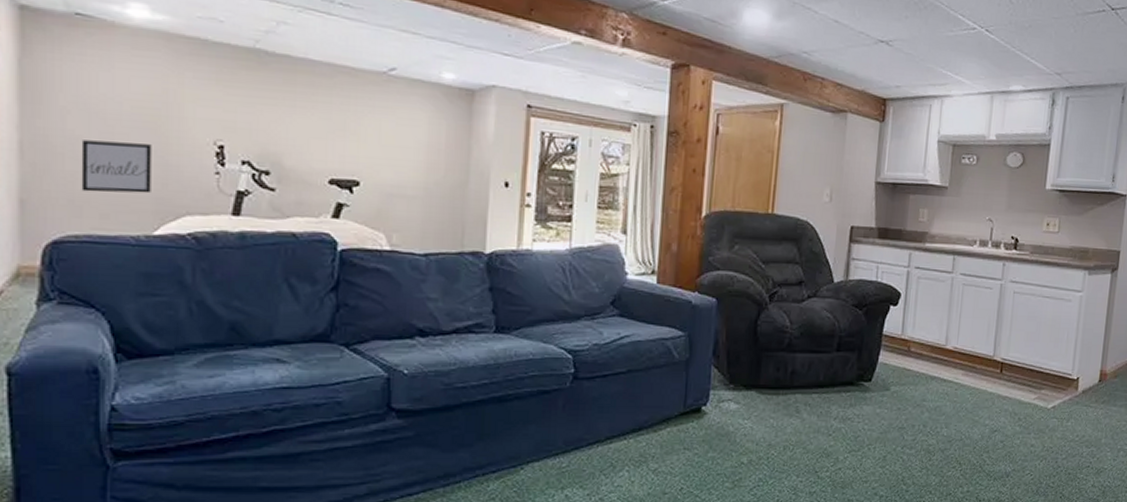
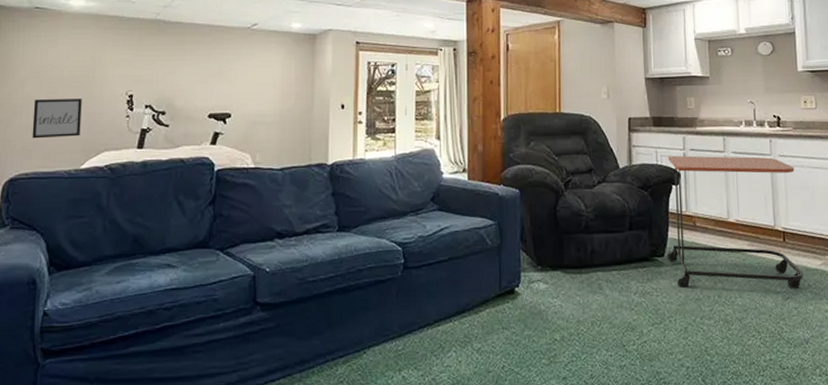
side table: none [874,273,1025,421] -> present [667,155,804,289]

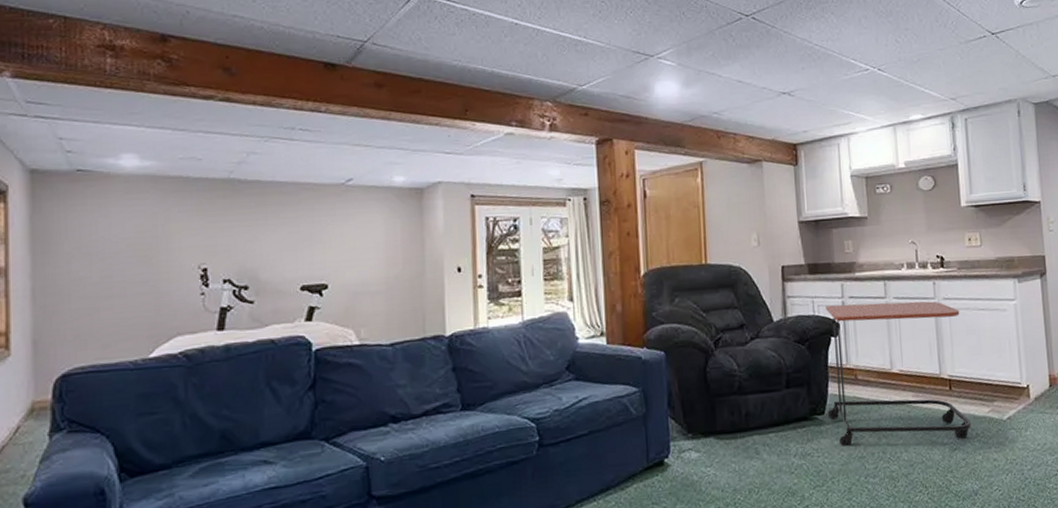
wall art: present [32,99,82,139] -> none [84,276,146,326]

